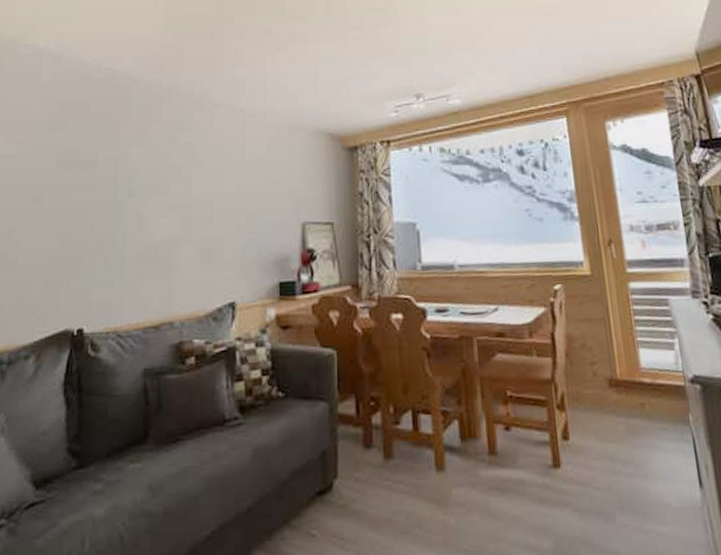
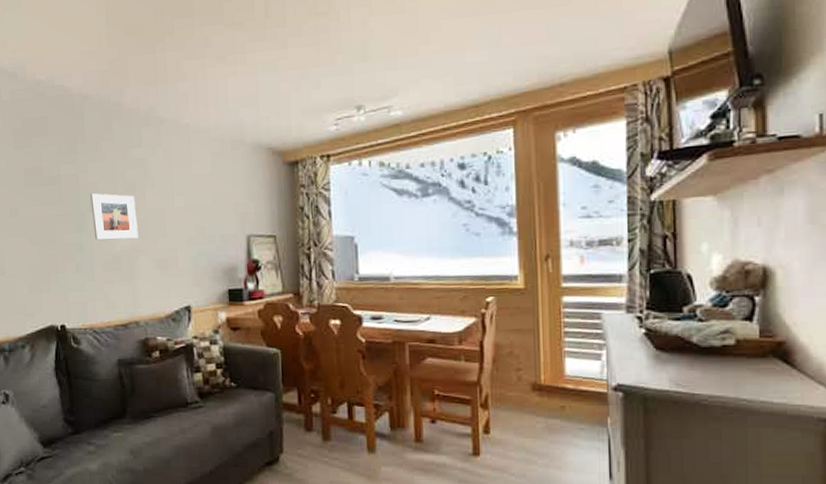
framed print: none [129,178,181,229] -> present [90,193,138,240]

